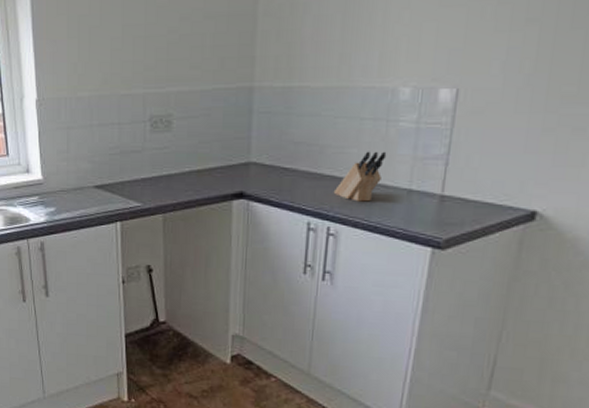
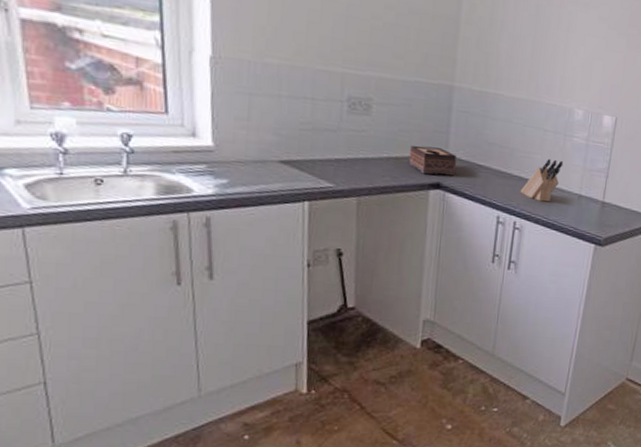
tissue box: none [210,155,261,185] -> present [408,145,457,176]

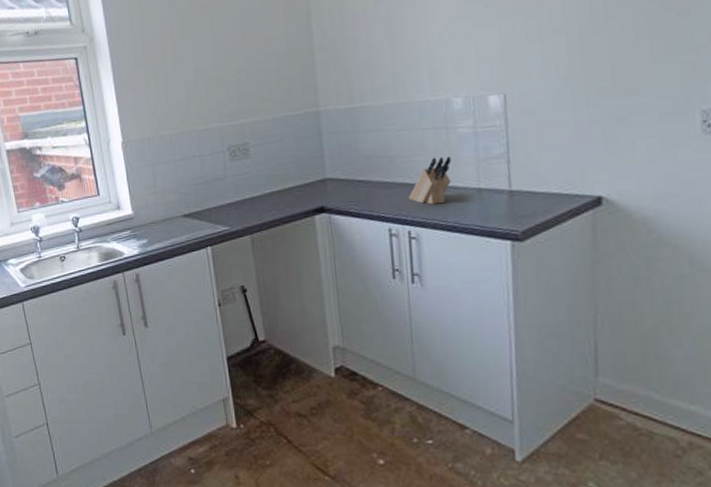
tissue box: present [408,145,457,176] -> none [289,173,337,201]

